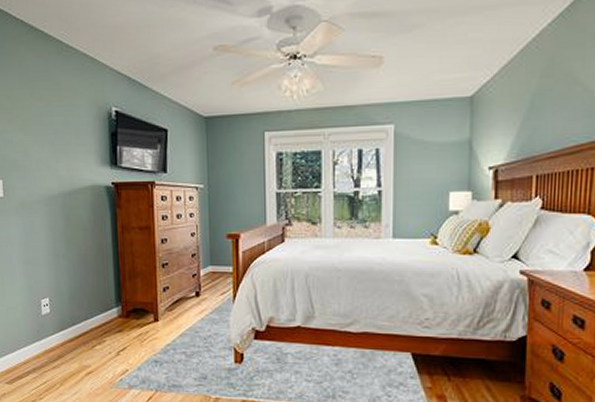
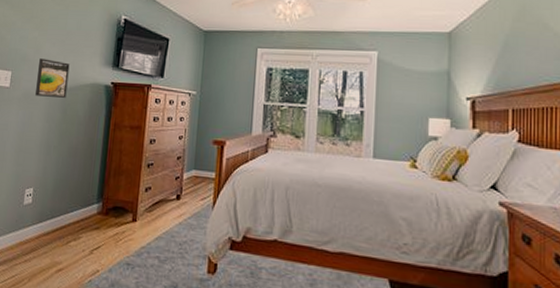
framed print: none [30,163,66,204] -> present [35,58,70,98]

